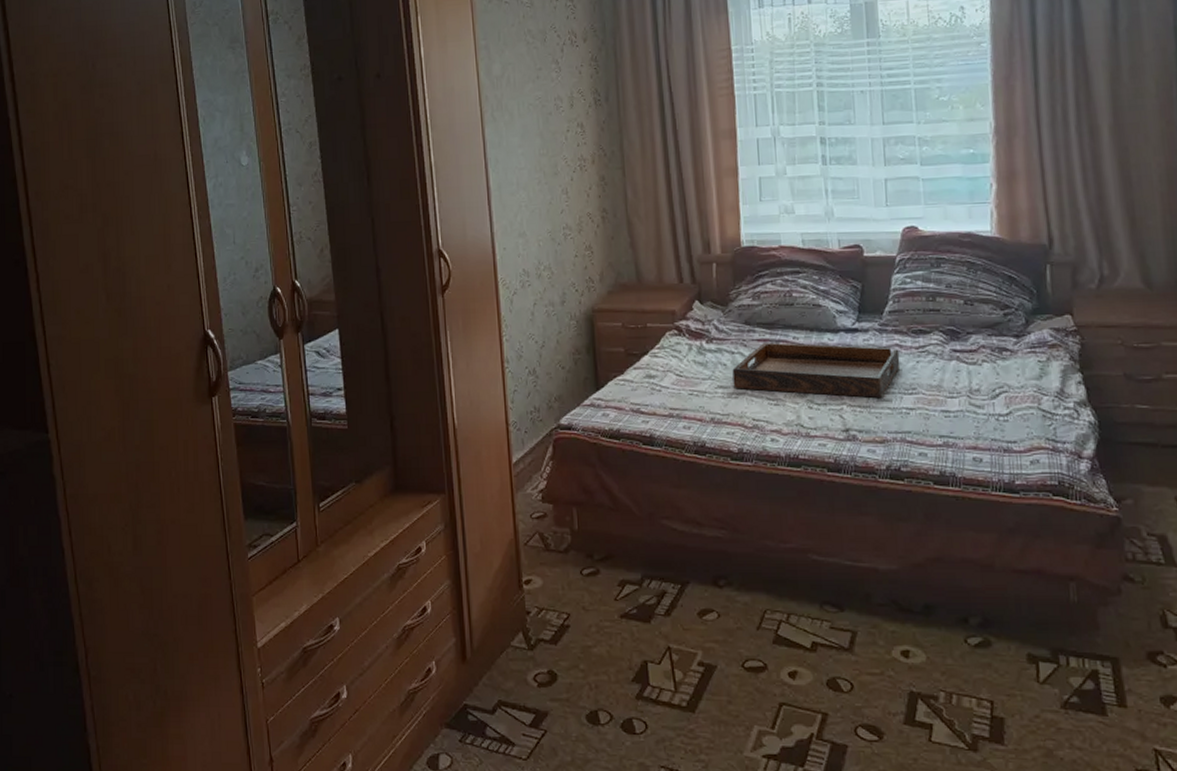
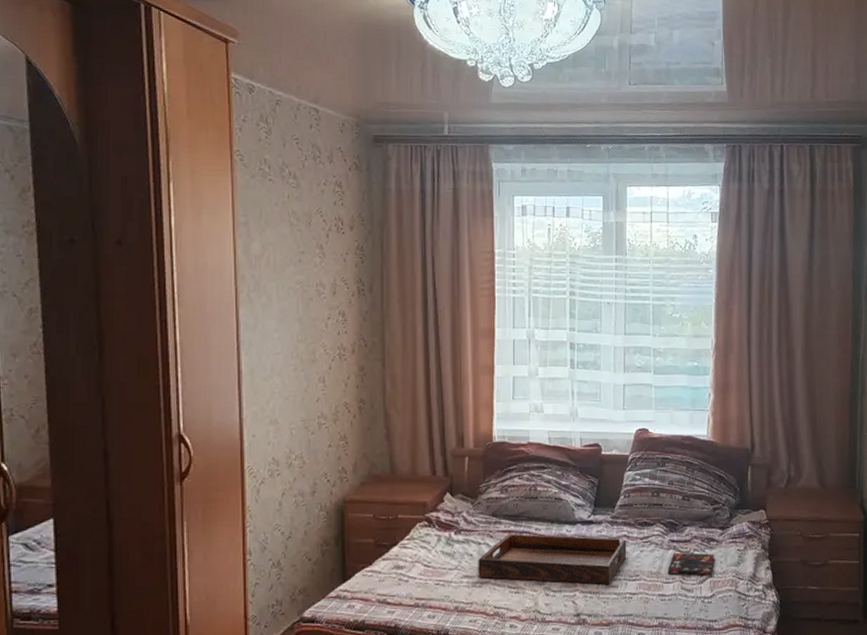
book: none [951,363,1009,390] -> present [668,552,714,576]

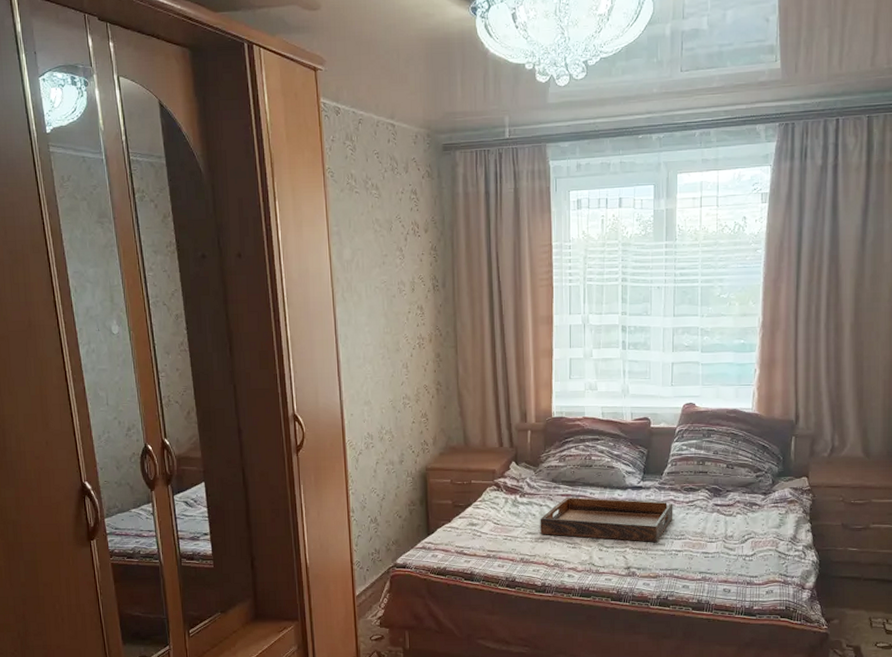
book: present [668,552,714,576] -> none [711,515,756,536]

